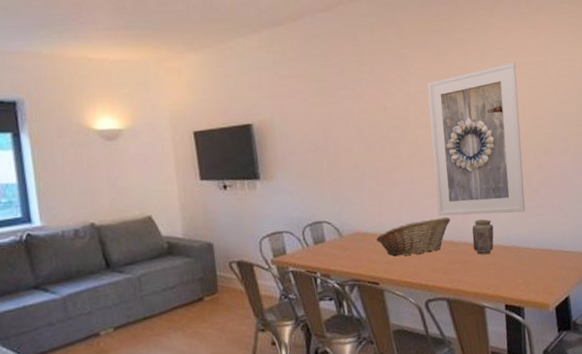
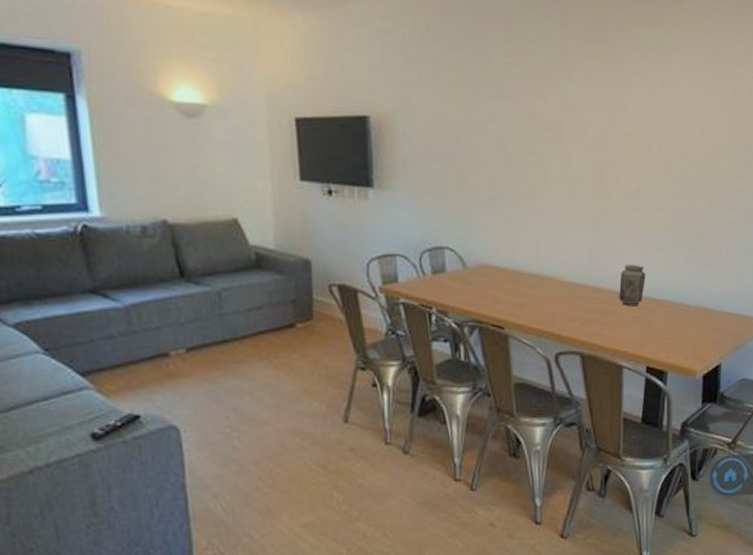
fruit basket: present [376,217,451,257] -> none [507,258,597,298]
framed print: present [427,62,526,216] -> none [583,73,701,261]

